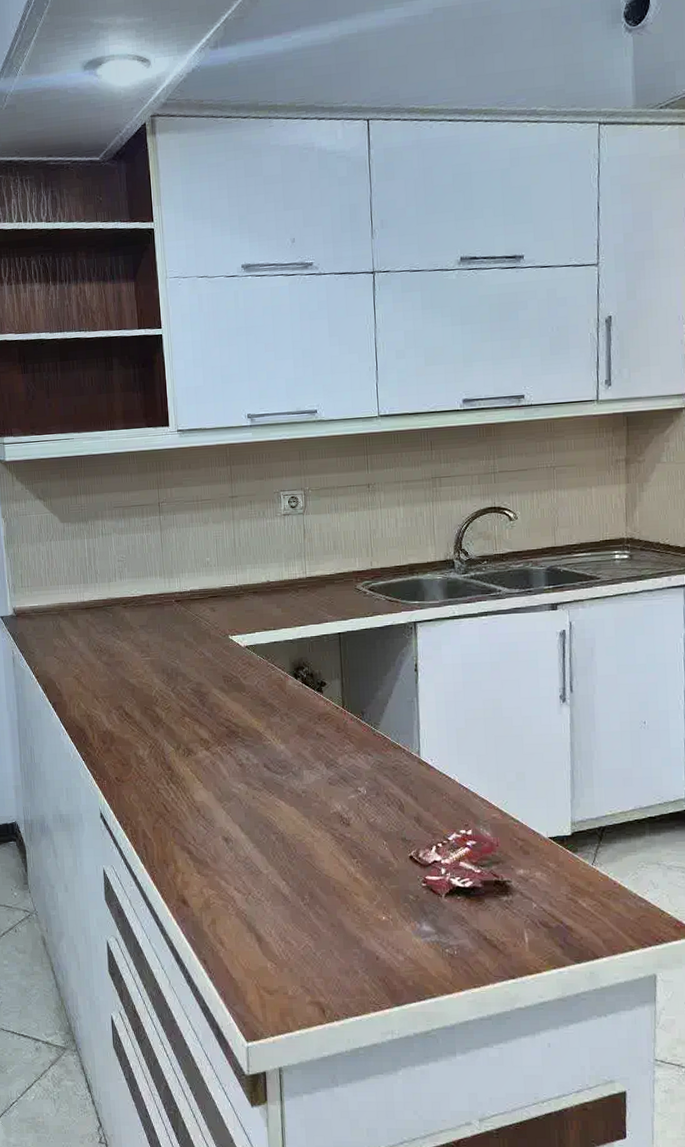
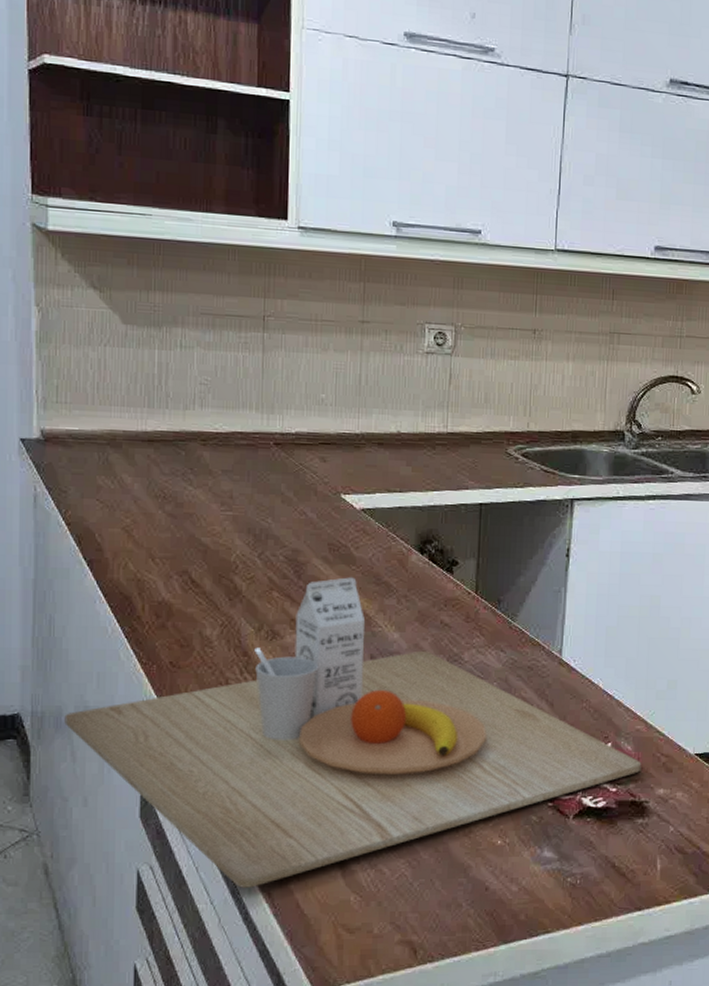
cutting board: none [47,702,501,956] -> present [64,577,642,888]

